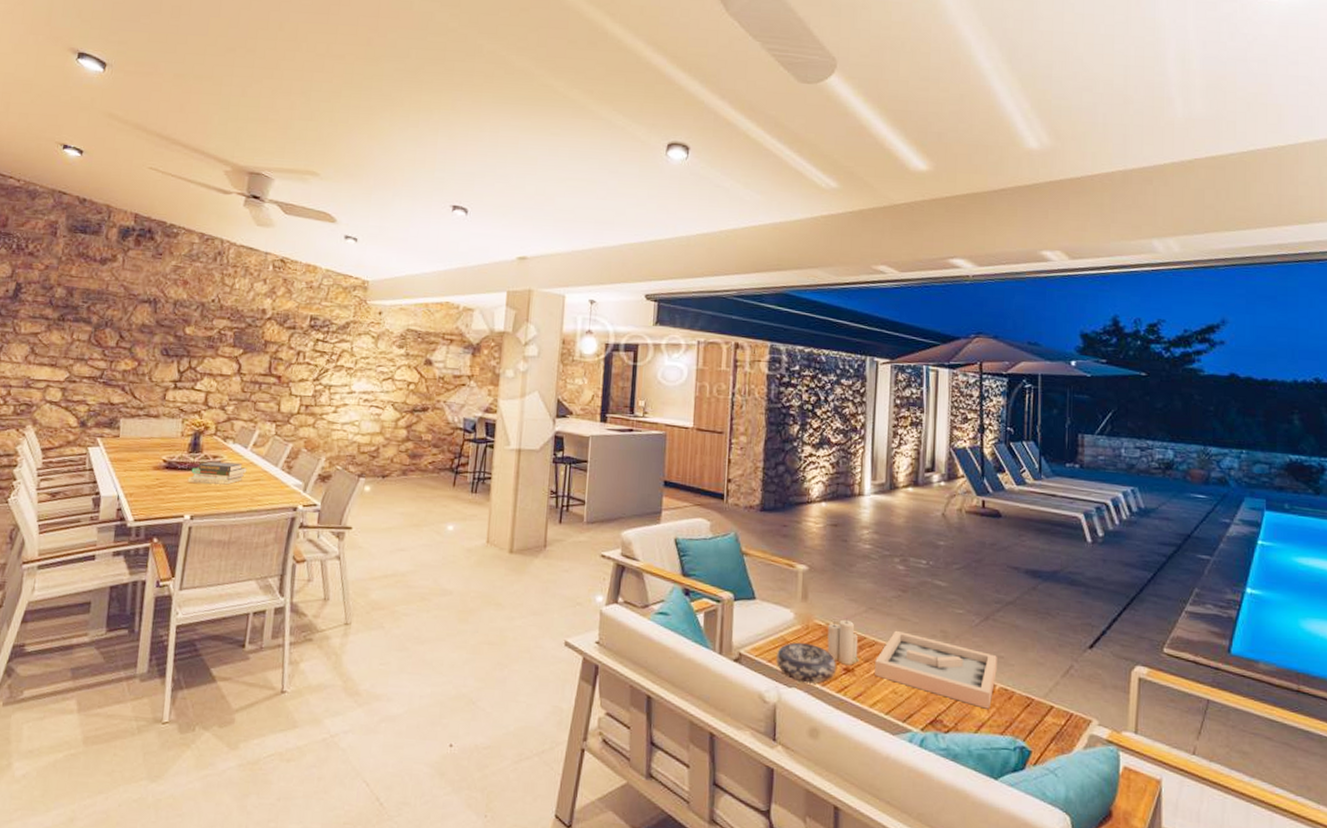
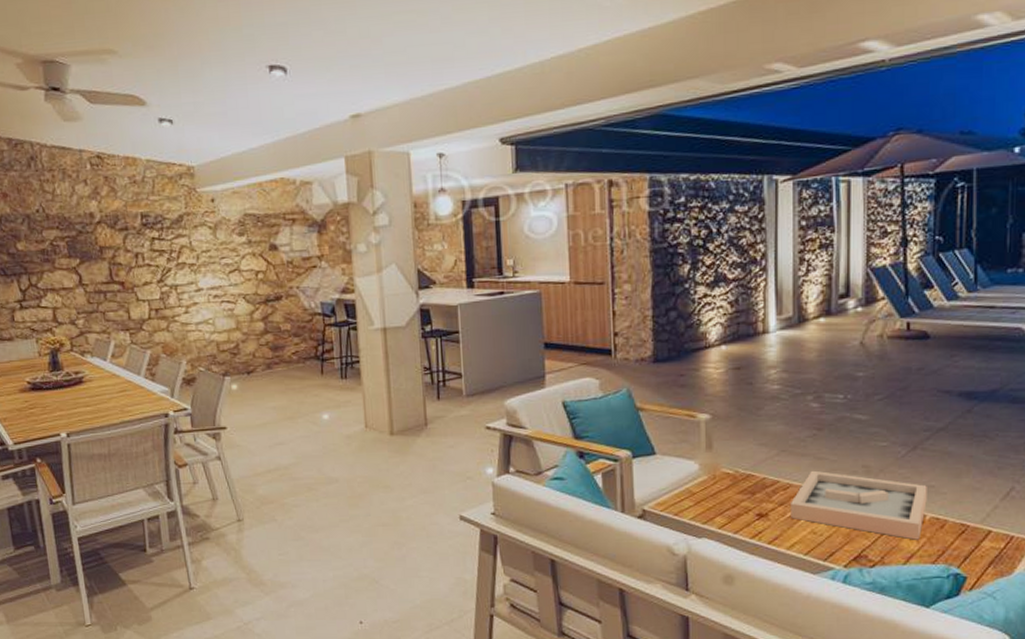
books: present [187,461,247,485] -> none [55,376,111,401]
decorative bowl: present [775,642,837,684] -> none [682,492,749,532]
candle: present [827,618,859,665] -> none [737,464,773,511]

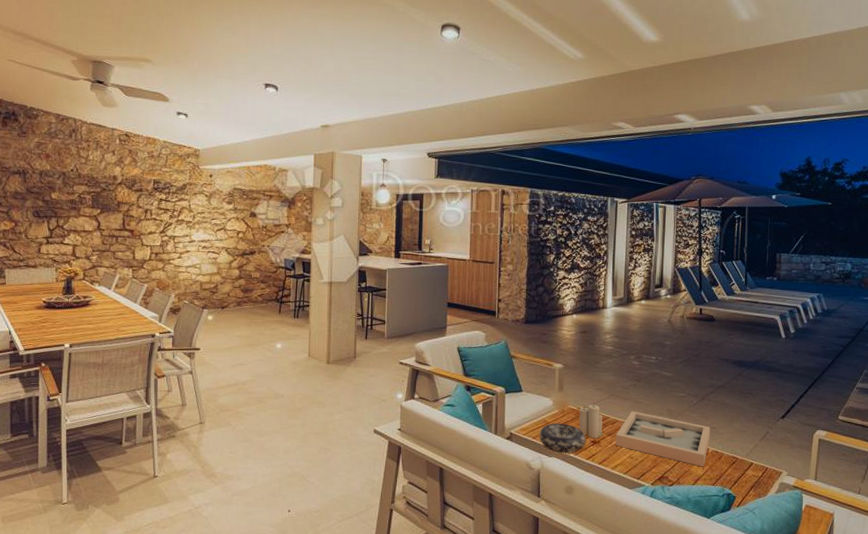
decorative bowl: none [682,492,749,532] -> present [539,423,587,453]
candle: none [737,464,773,511] -> present [579,403,604,439]

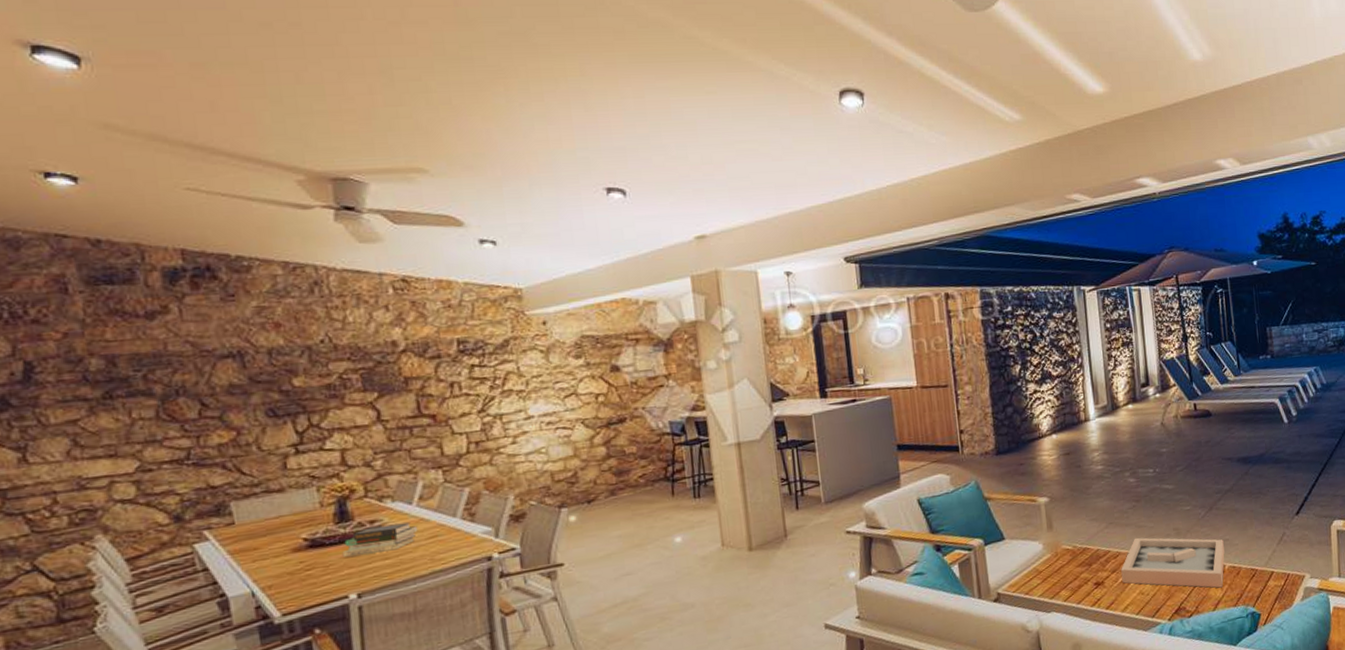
books: none [64,301,112,319] -> present [342,522,418,557]
decorative bowl: present [539,423,587,453] -> none [1031,568,1089,605]
candle: present [579,403,604,439] -> none [1075,537,1107,581]

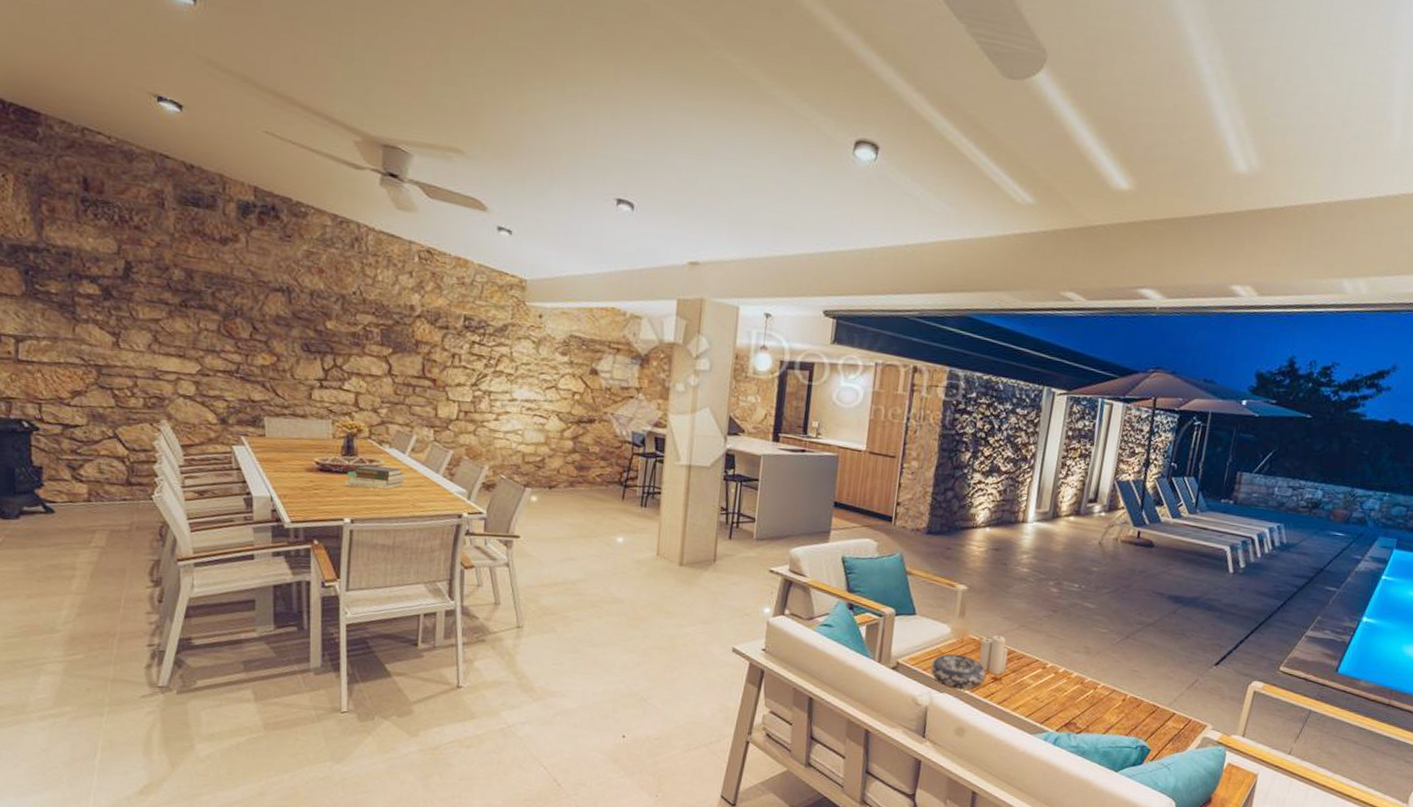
decorative bowl: none [1031,568,1089,605] -> present [930,653,987,690]
candle: none [1075,537,1107,581] -> present [978,634,1008,675]
decorative tray: present [1121,537,1225,588] -> none [1020,645,1132,715]

